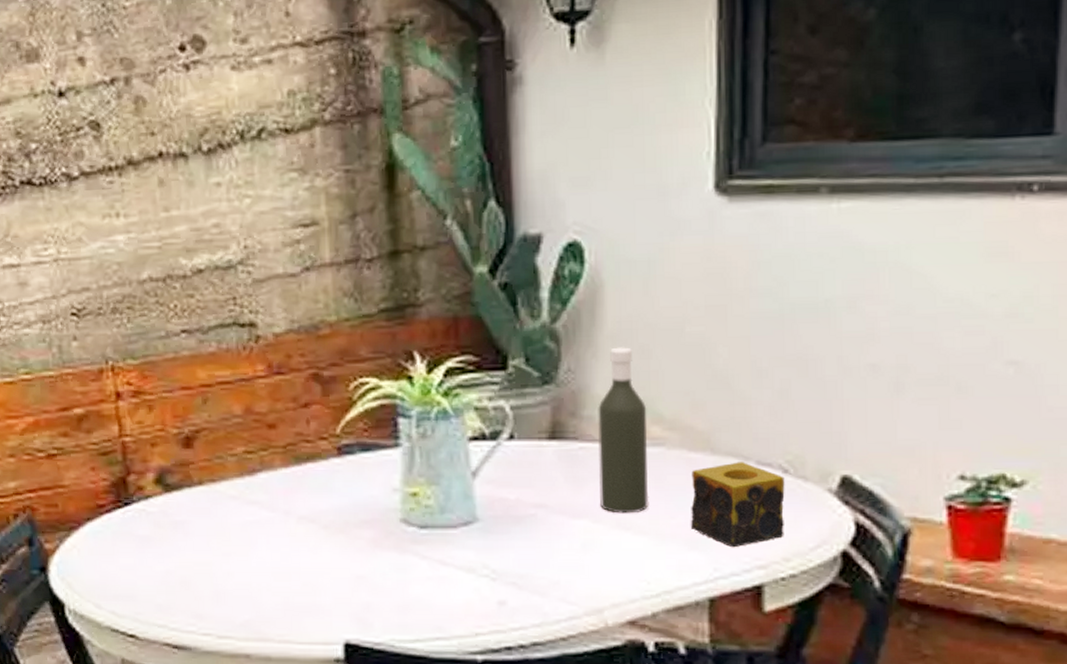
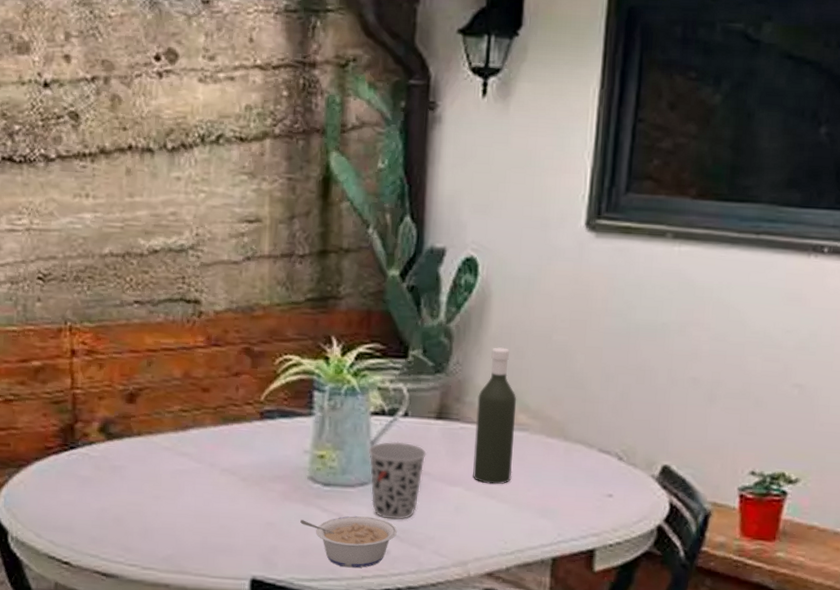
legume: none [396,562,513,624] -> present [300,516,397,568]
cup: none [469,470,541,564] -> present [368,441,426,520]
candle: present [690,462,785,547] -> none [542,448,619,517]

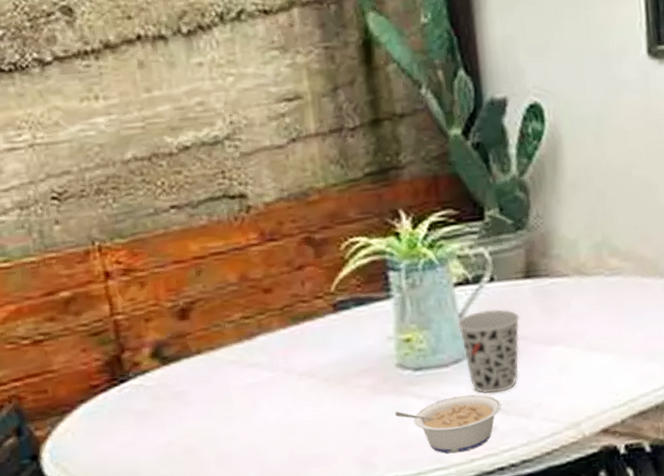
bottle: present [473,347,517,485] -> none [564,192,613,338]

